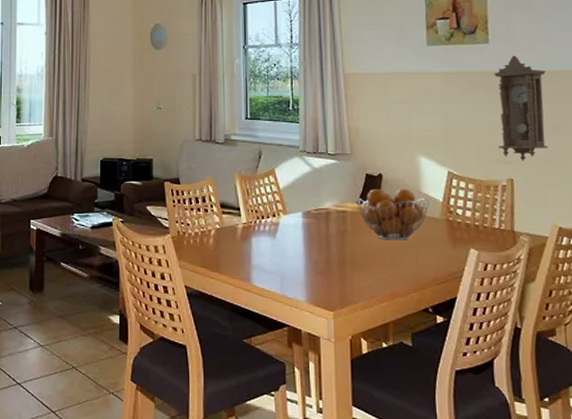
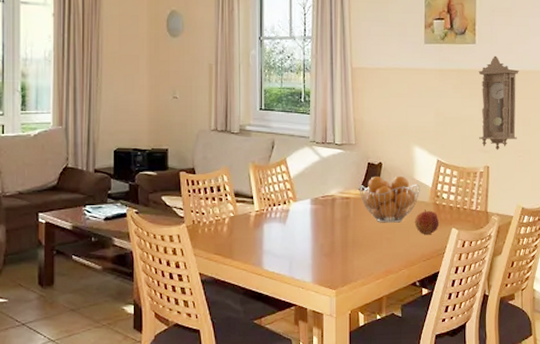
apple: none [424,226,454,254] -> present [415,209,440,234]

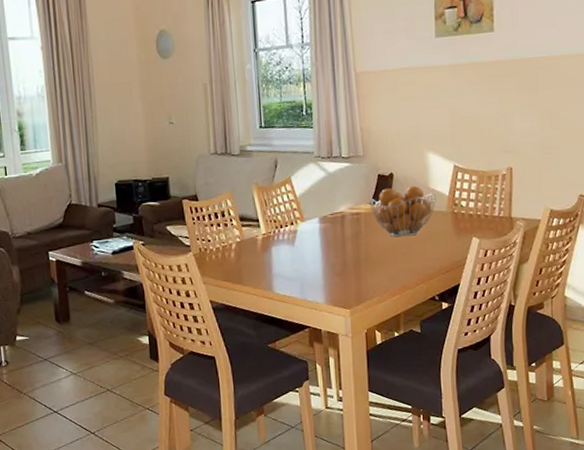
apple: present [415,209,440,234] -> none [431,219,459,246]
pendulum clock: present [478,55,519,151] -> none [498,42,545,150]

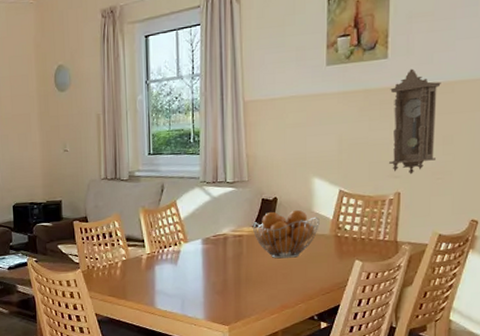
pendulum clock: none [498,42,545,150] -> present [389,68,441,175]

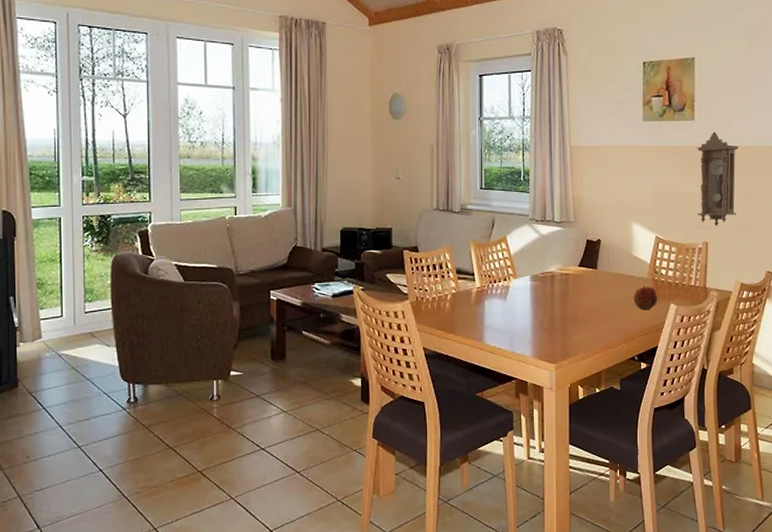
fruit basket: present [252,209,319,259] -> none [578,252,639,299]
apple: none [313,242,341,268] -> present [633,285,658,310]

